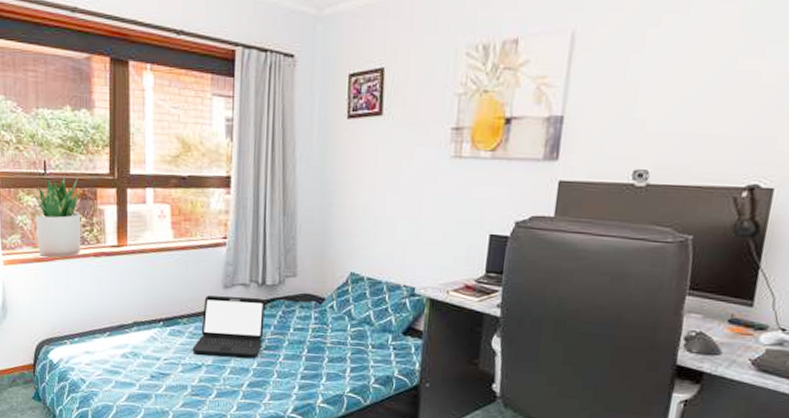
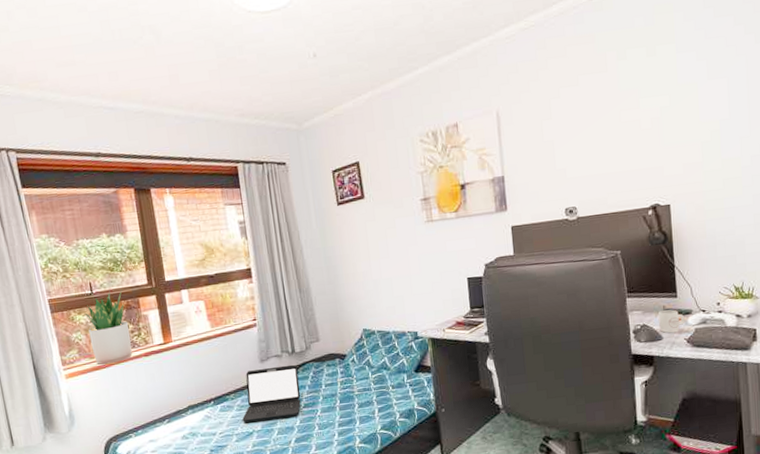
mug: none [719,318,757,350] -> present [658,309,685,334]

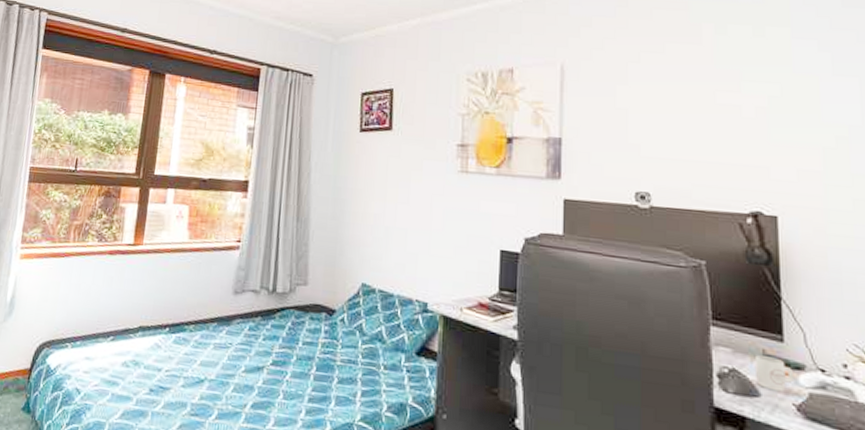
planter: present [84,289,133,365] -> none [56,171,107,254]
laptop: present [242,364,301,424] -> none [196,301,275,375]

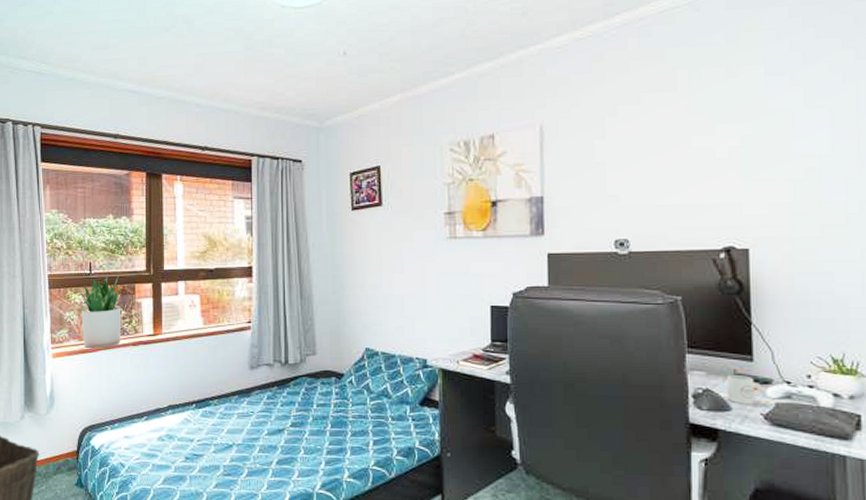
planter: none [56,171,107,254] -> present [80,272,122,349]

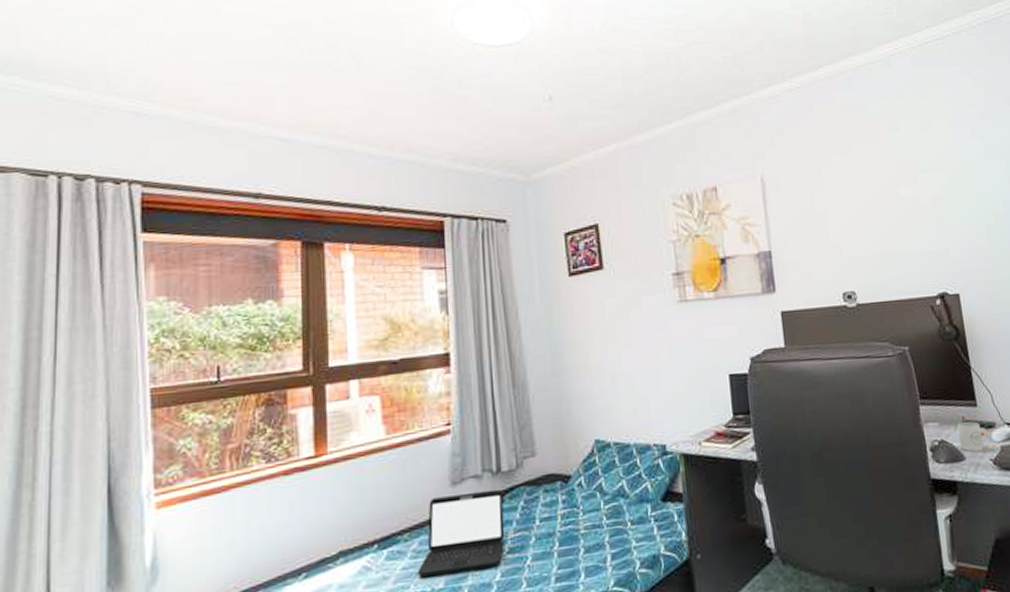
planter: present [80,272,122,349] -> none [203,376,267,488]
laptop: none [223,376,289,436] -> present [418,489,505,579]

